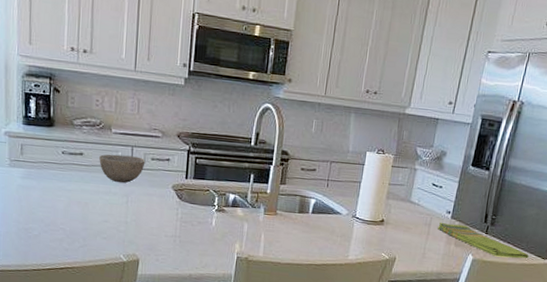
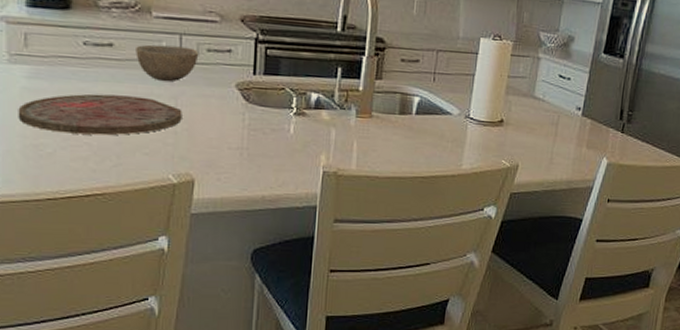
cutting board: none [15,191,132,223] -> present [18,93,182,136]
dish towel: present [438,222,529,259] -> none [566,120,670,161]

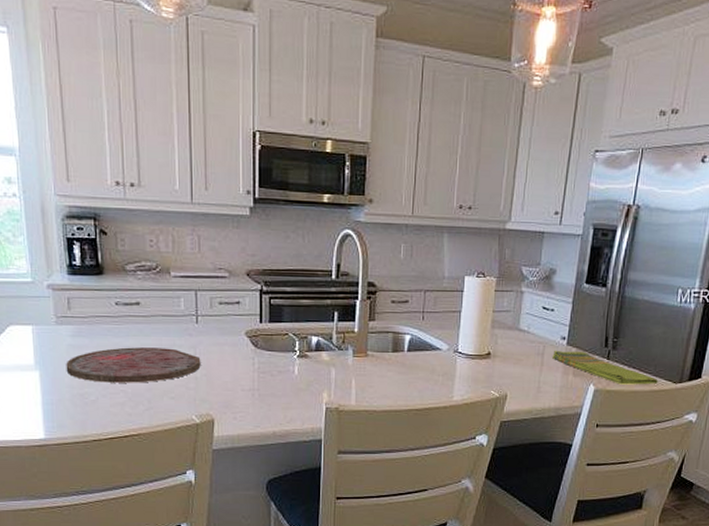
bowl: present [136,44,199,82] -> none [159,301,212,334]
dish towel: none [566,120,670,161] -> present [552,350,658,385]

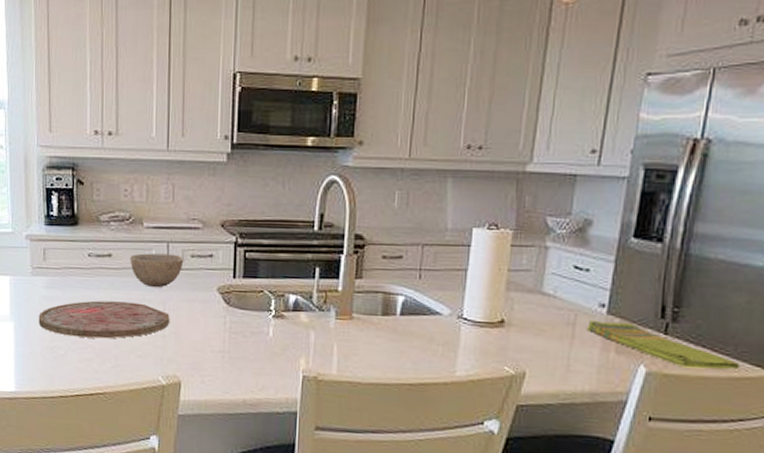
bowl: none [159,301,212,334] -> present [130,253,184,288]

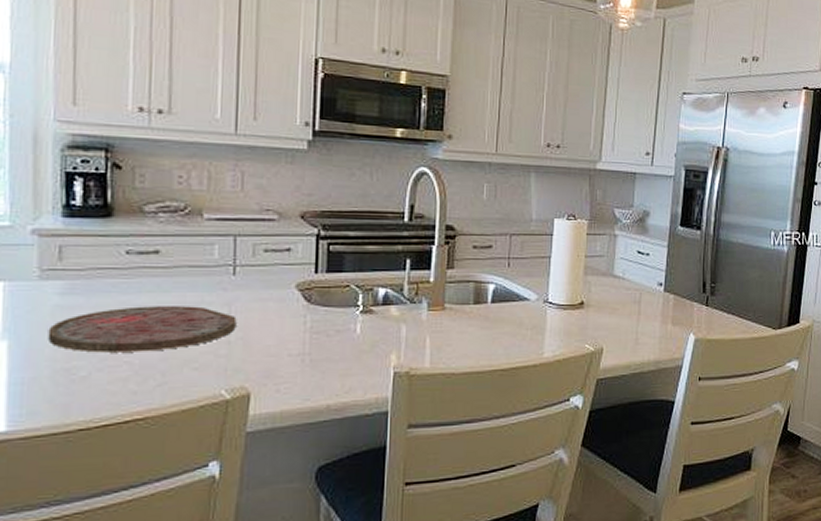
bowl: present [130,253,184,288] -> none [184,248,255,288]
dish towel: present [587,319,740,370] -> none [650,297,758,333]

